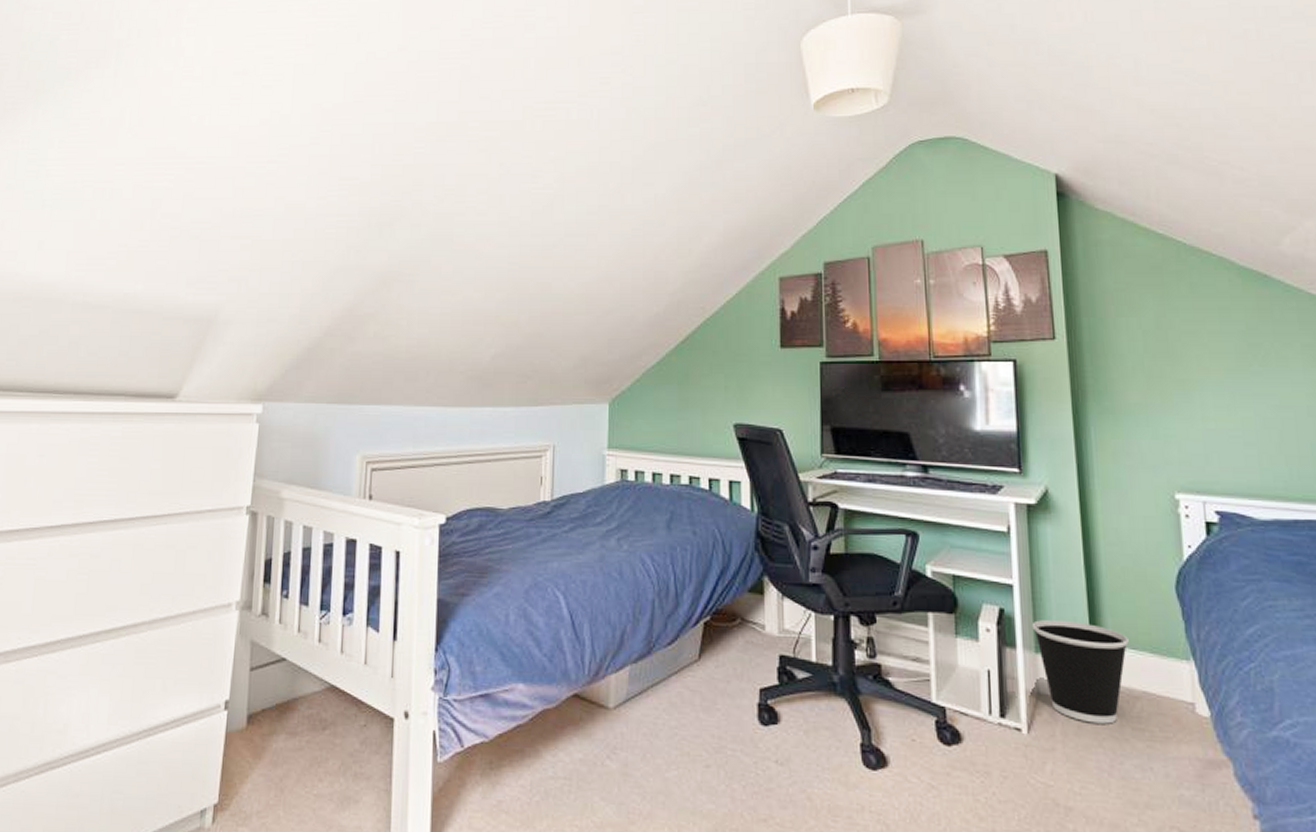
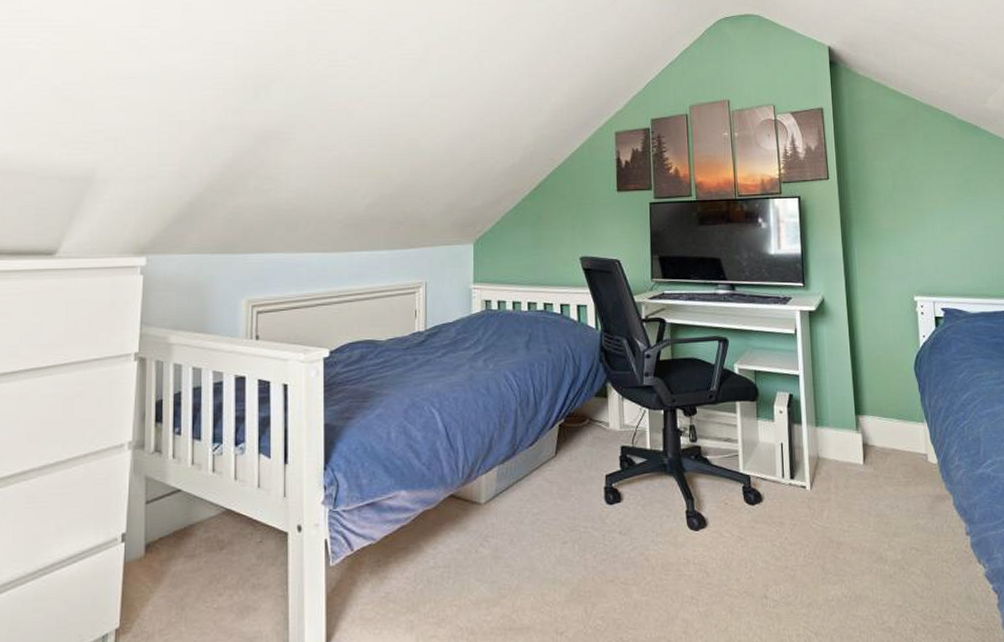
wastebasket: present [1031,619,1129,724] -> none [813,399,882,477]

